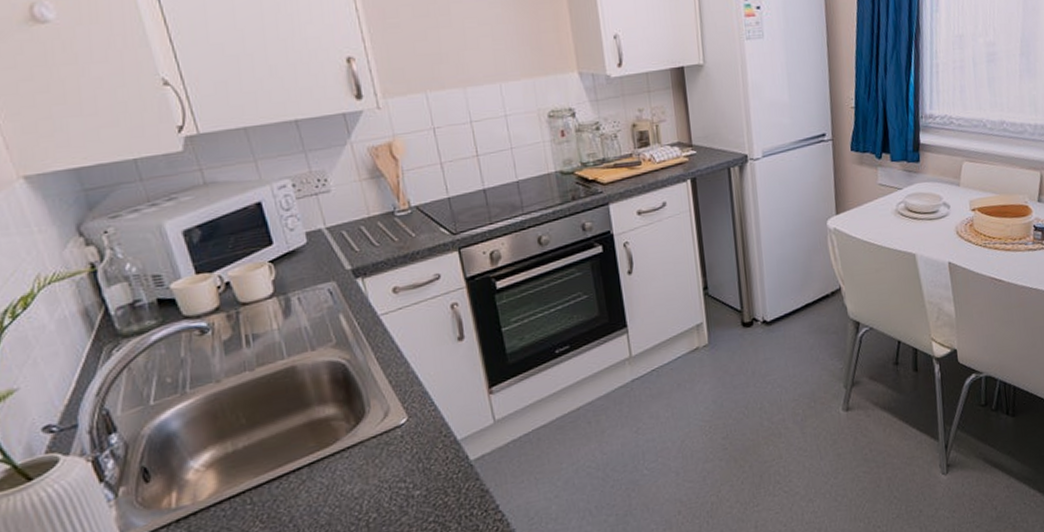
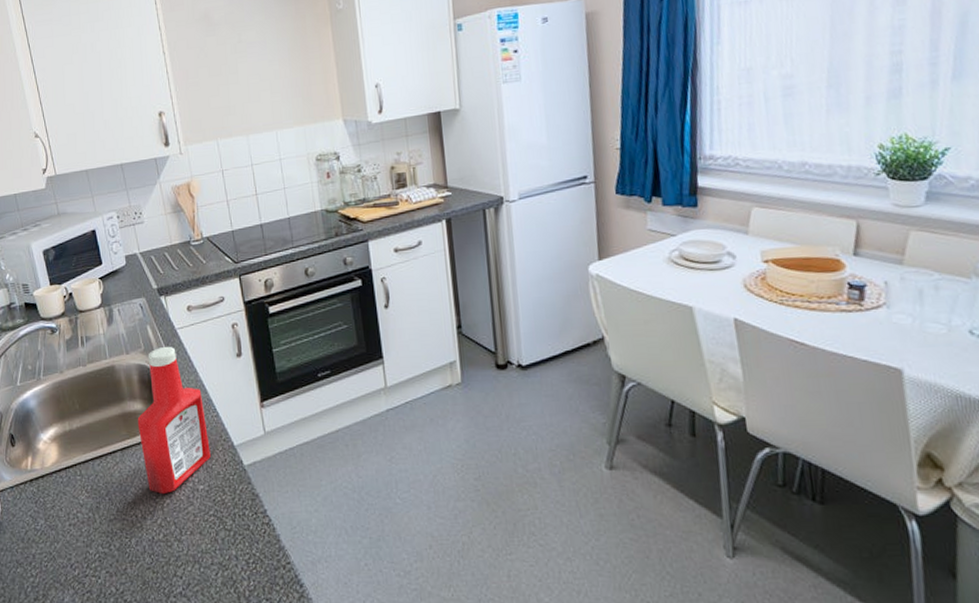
ketchup bottle: none [329,336,428,509] -> present [137,346,211,495]

